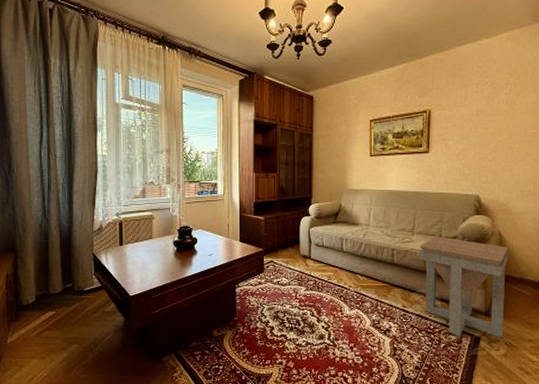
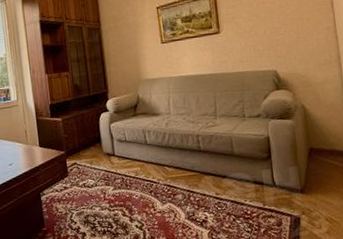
side table: present [419,236,509,338] -> none [224,116,323,219]

